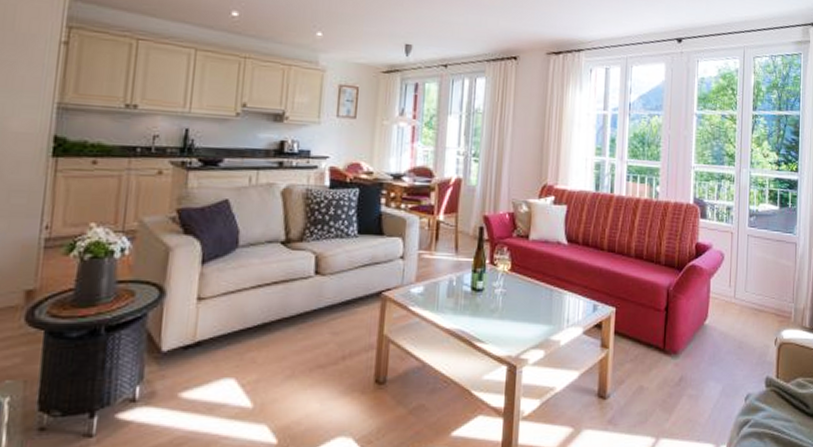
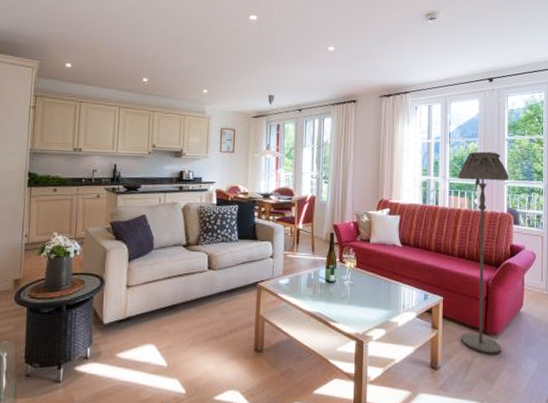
floor lamp: none [635,127,697,377] -> present [458,151,510,354]

